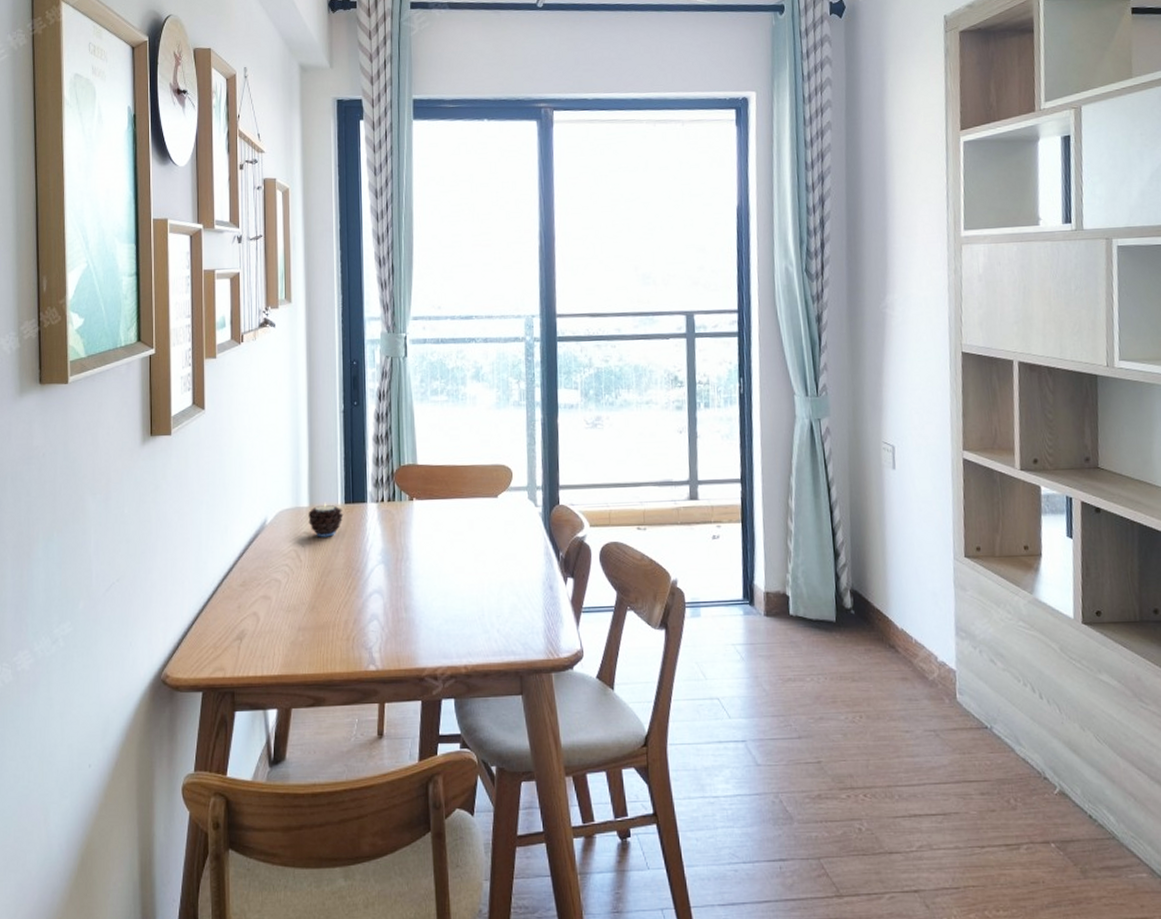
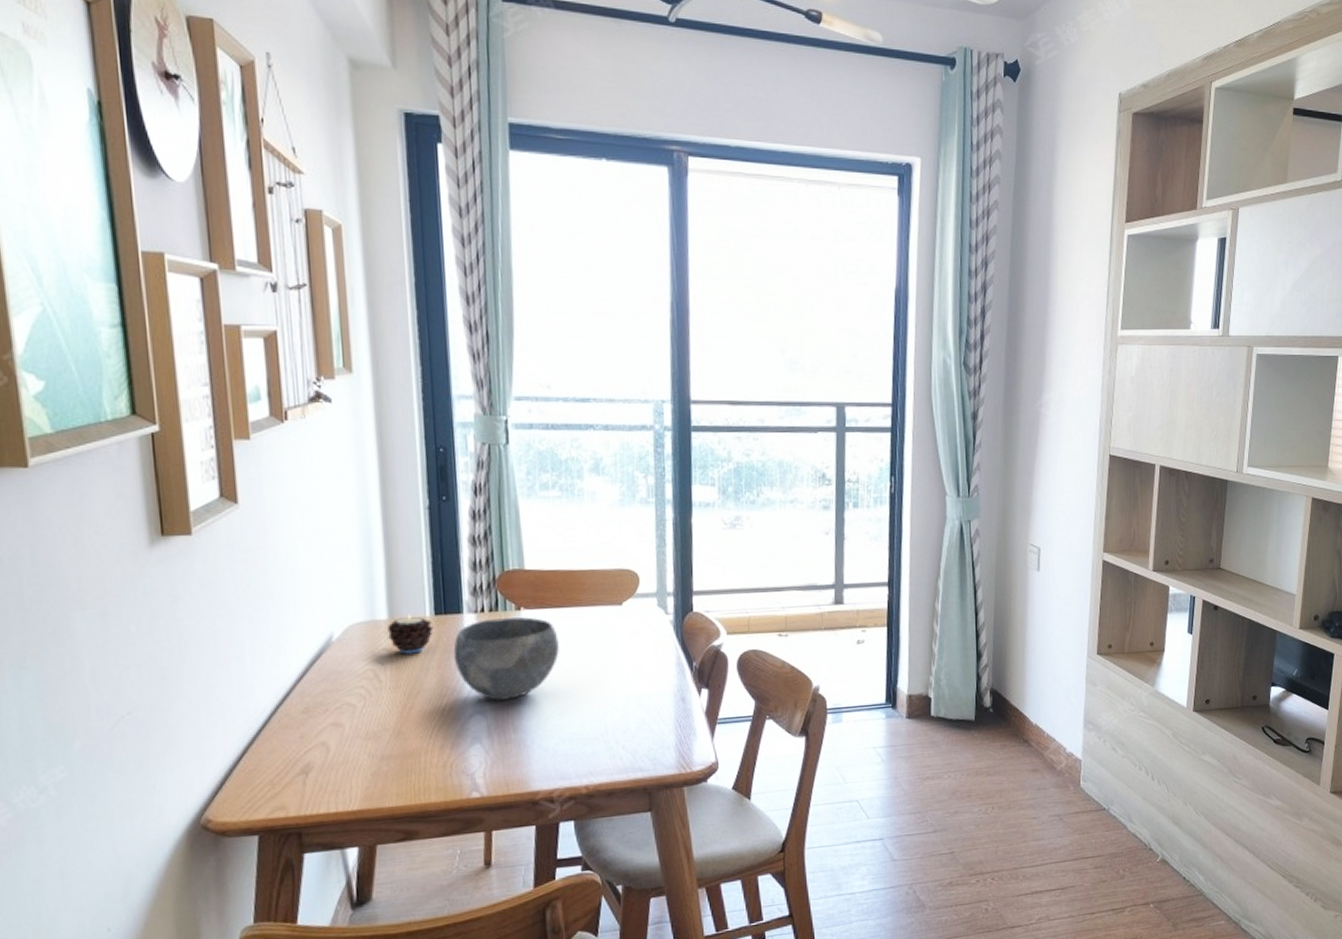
bowl: none [358,507,444,581] -> present [453,617,559,700]

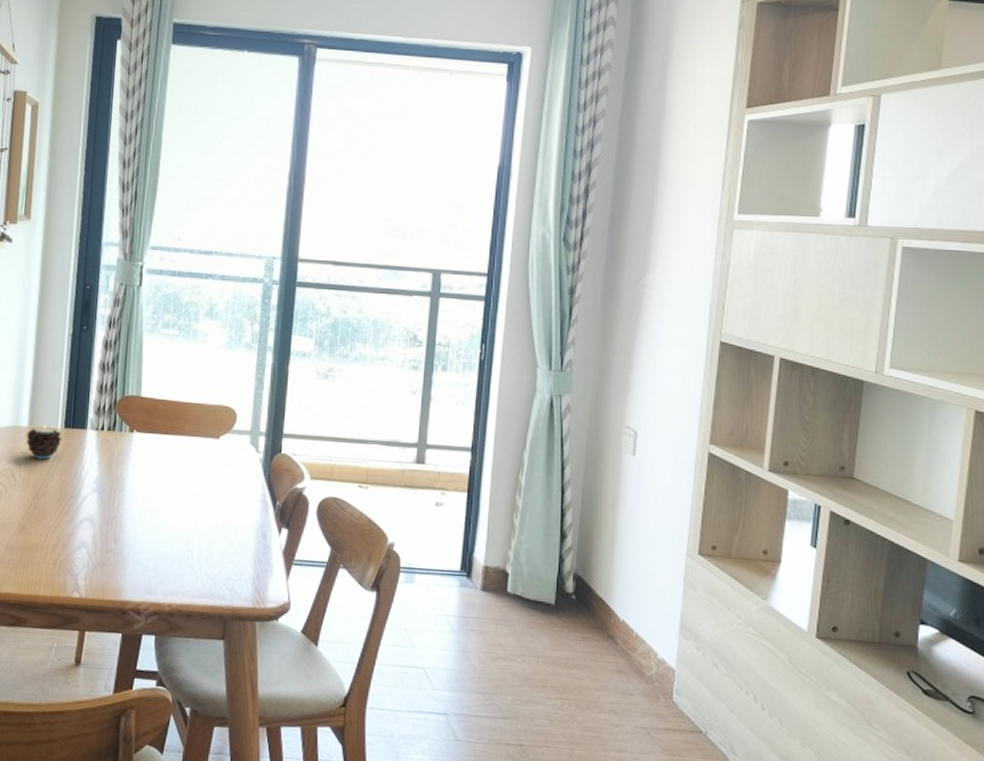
bowl: present [453,617,559,700] -> none [74,437,162,512]

